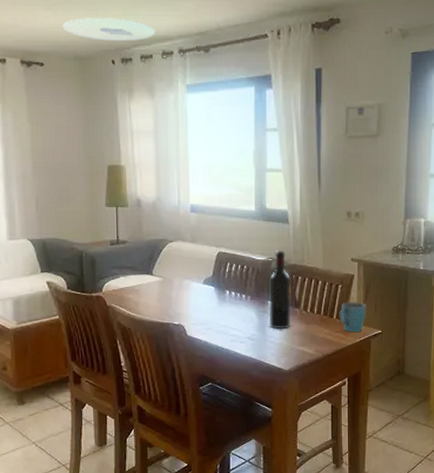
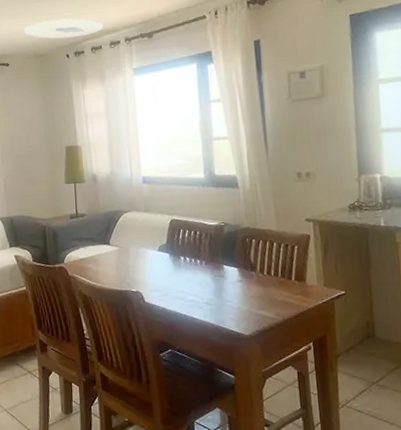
wine bottle: present [268,249,292,329] -> none [223,213,248,293]
mug: present [339,302,366,332] -> none [297,262,327,294]

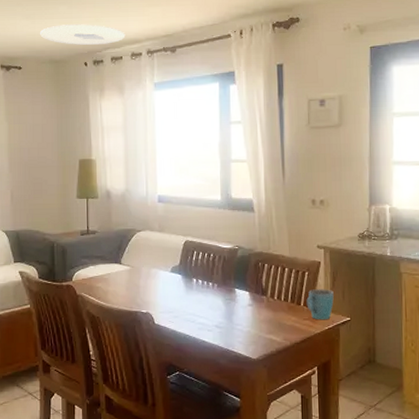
mug: none [297,262,327,294] -> present [306,289,334,319]

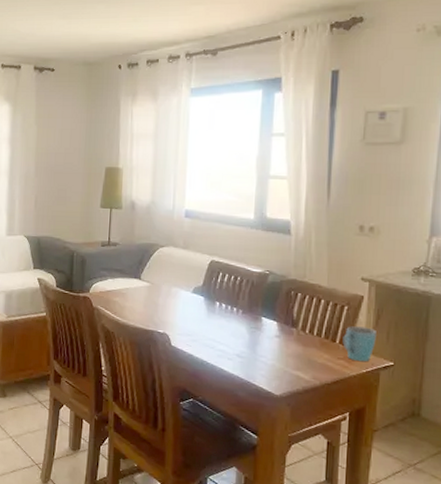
ceiling light: present [40,24,126,45] -> none [75,24,164,47]

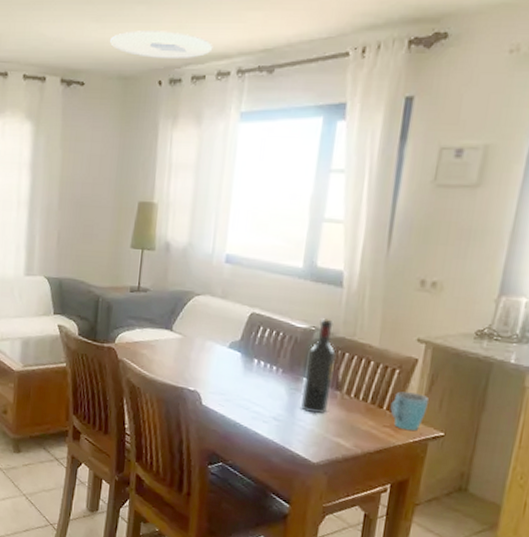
ceiling light: none [75,24,164,47] -> present [110,31,213,58]
wine bottle: none [261,262,290,349] -> present [301,317,337,413]

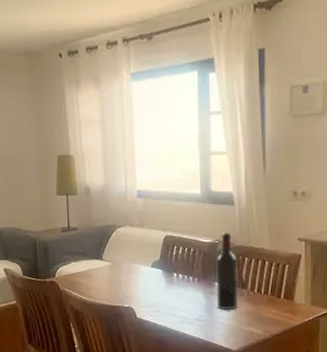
ceiling light: present [110,31,213,58] -> none [13,12,100,35]
mug: present [390,391,429,430] -> none [286,281,314,312]

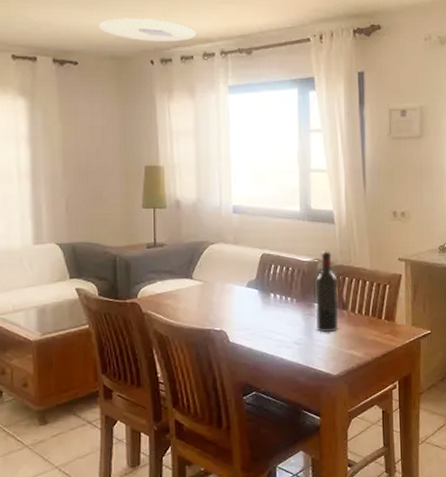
ceiling light: none [13,12,100,35] -> present [99,18,197,42]

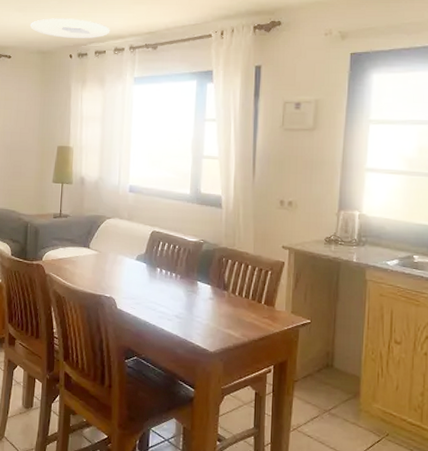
wine bottle: present [315,250,339,332] -> none [197,232,222,310]

